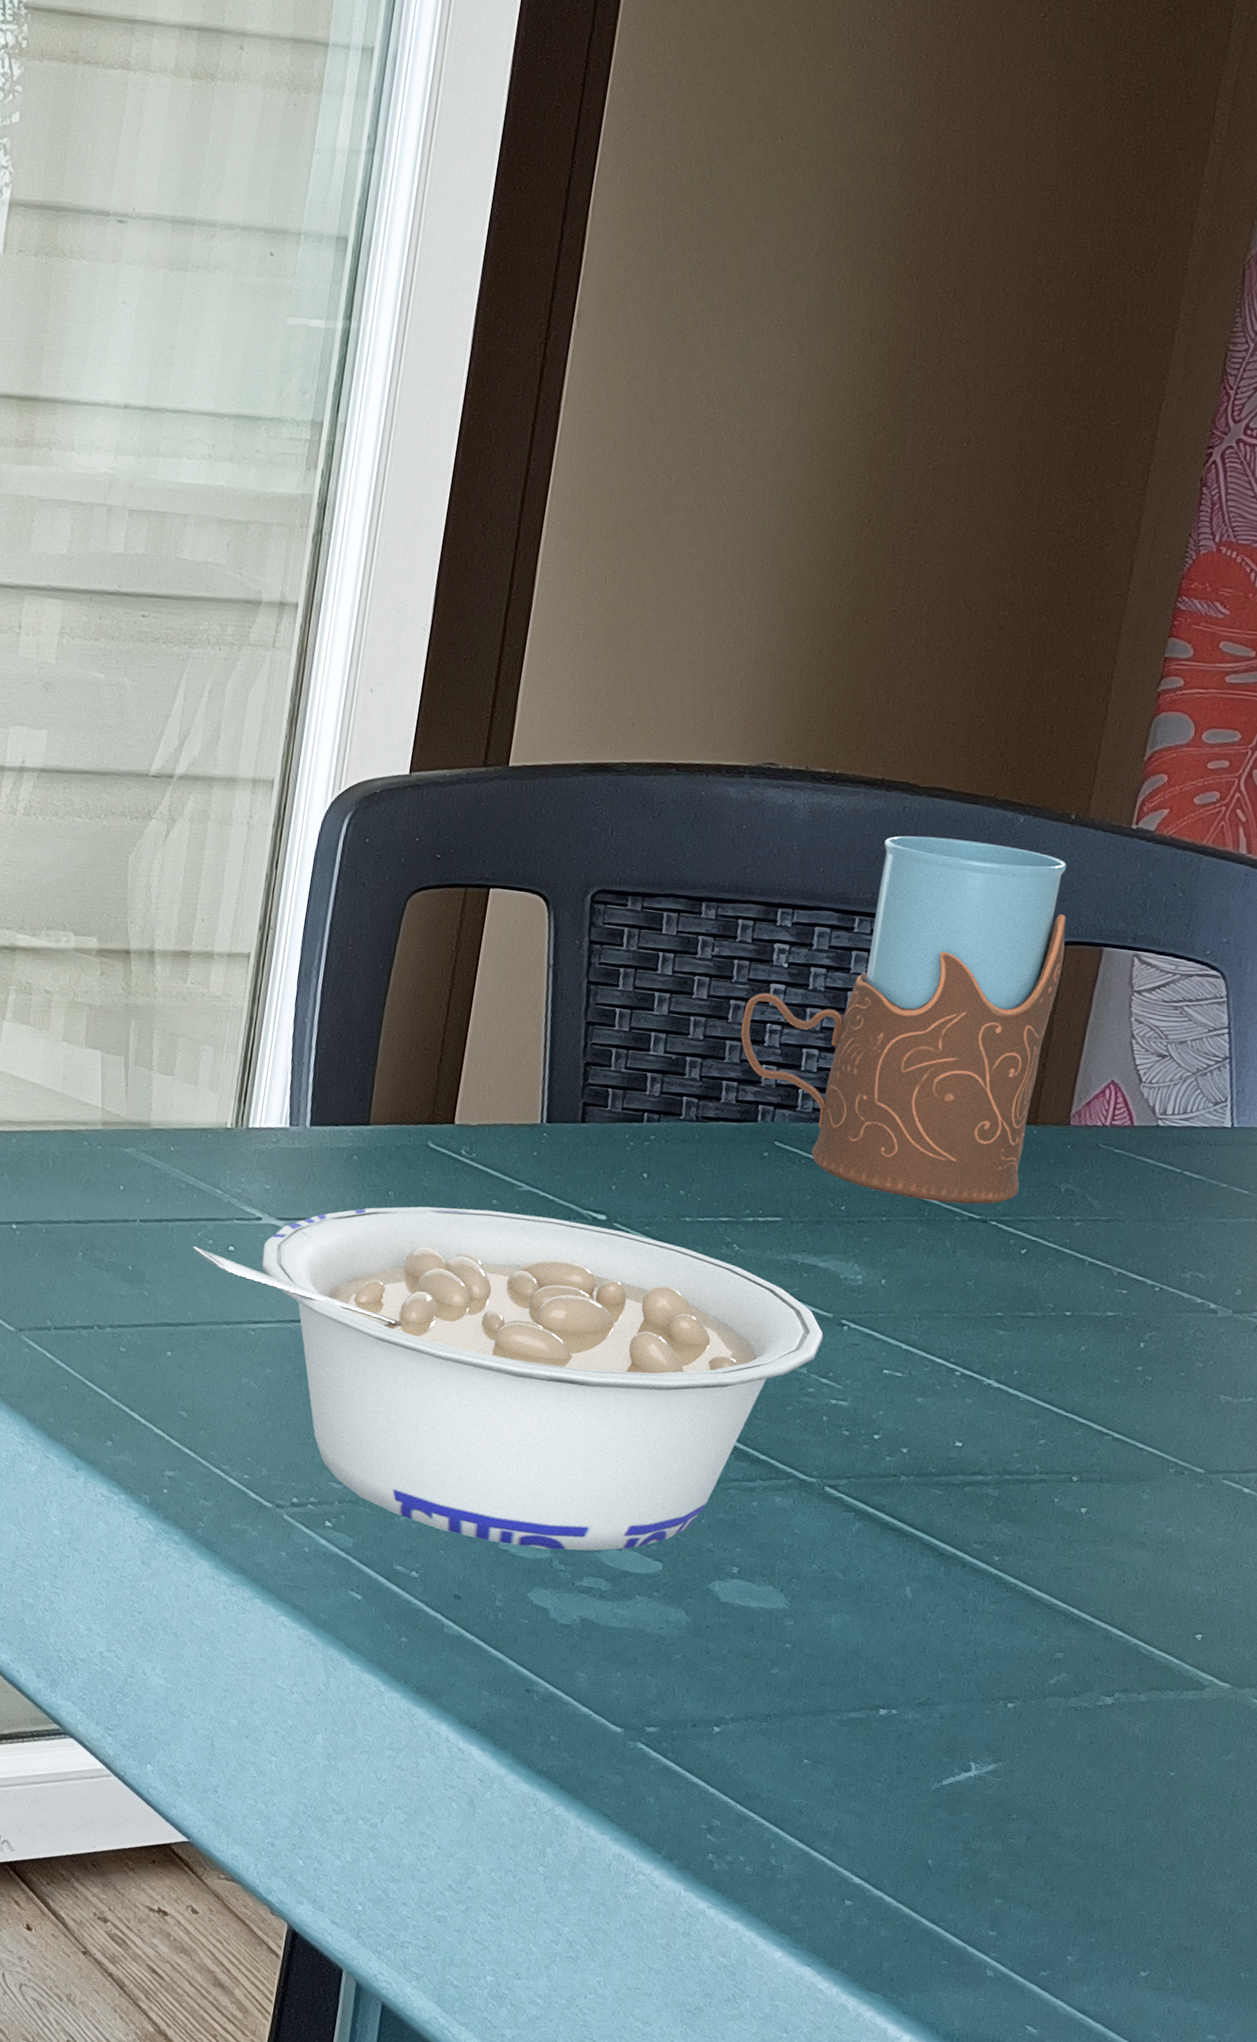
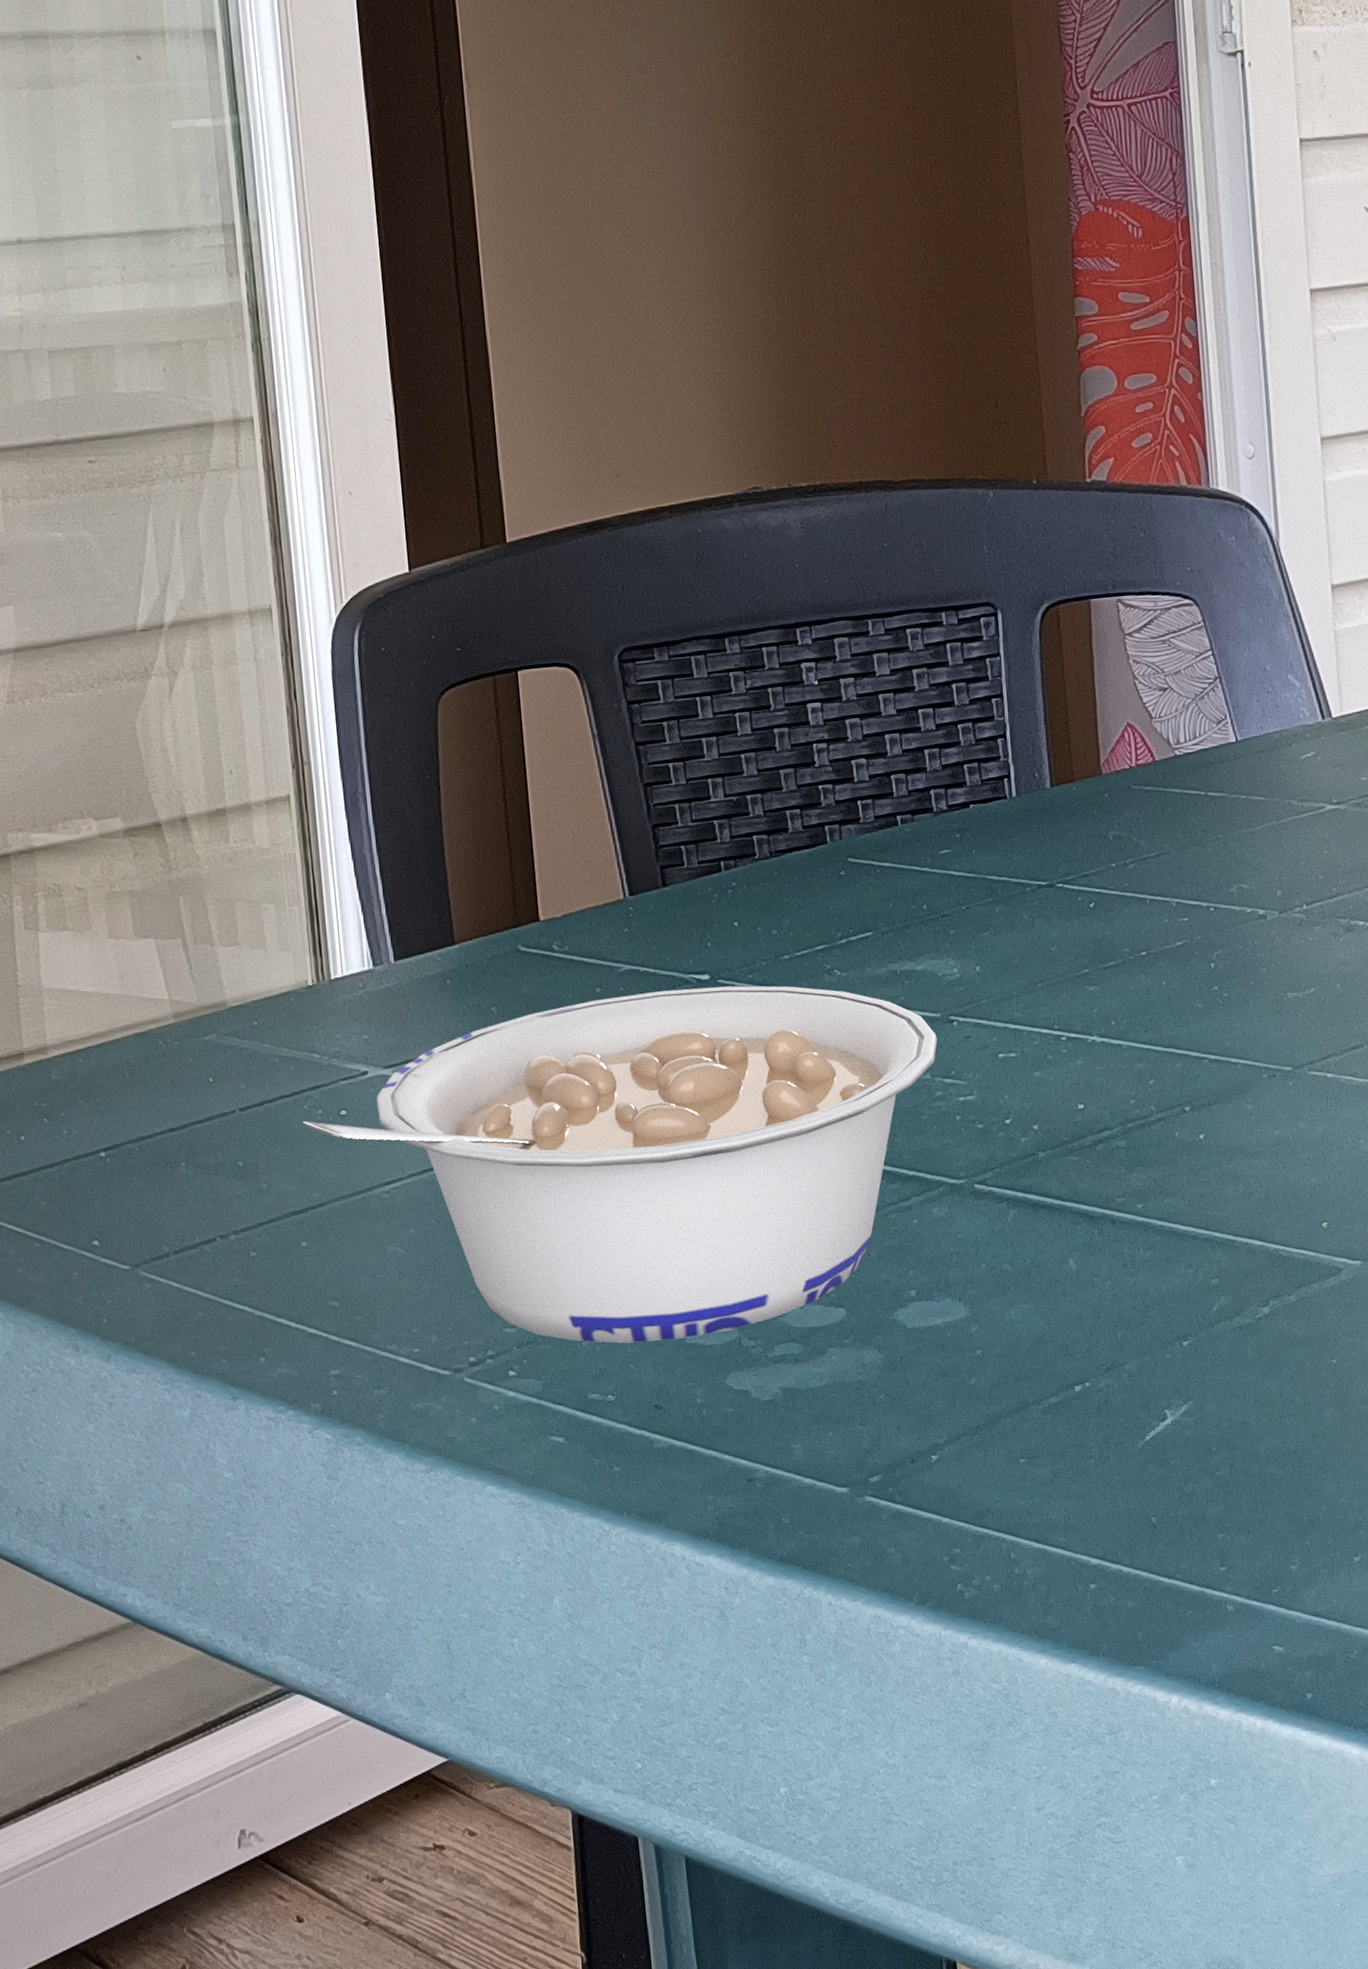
drinking glass: present [740,835,1067,1204] -> none [789,522,1074,882]

